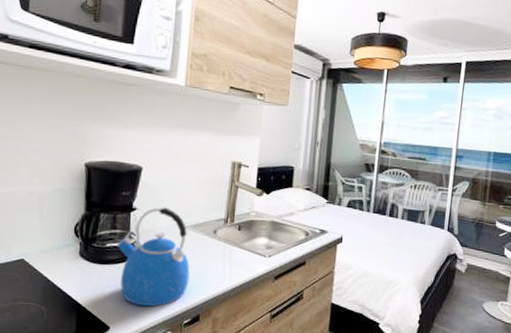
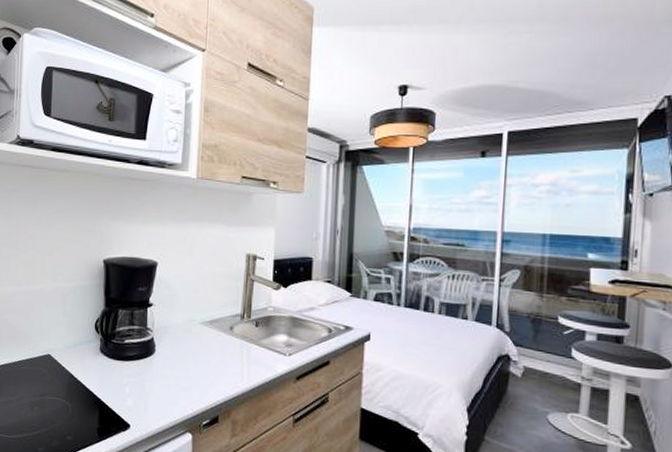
kettle: present [117,207,190,307] -> none [135,302,207,406]

